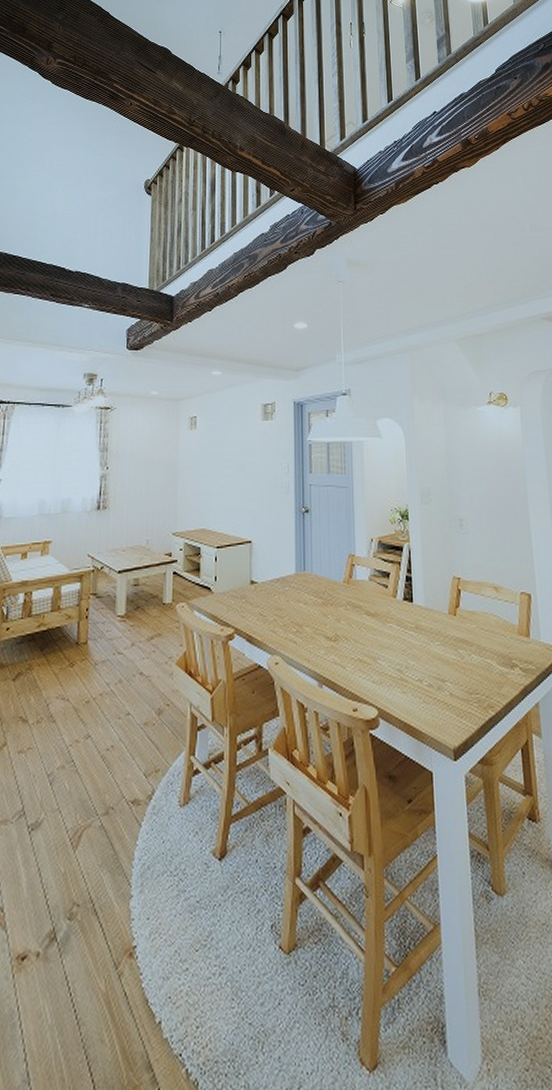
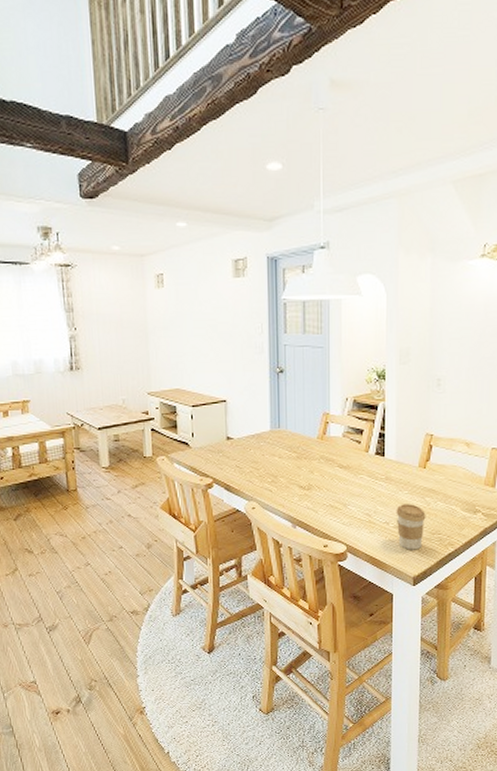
coffee cup: none [428,657,461,714] -> present [396,504,426,550]

